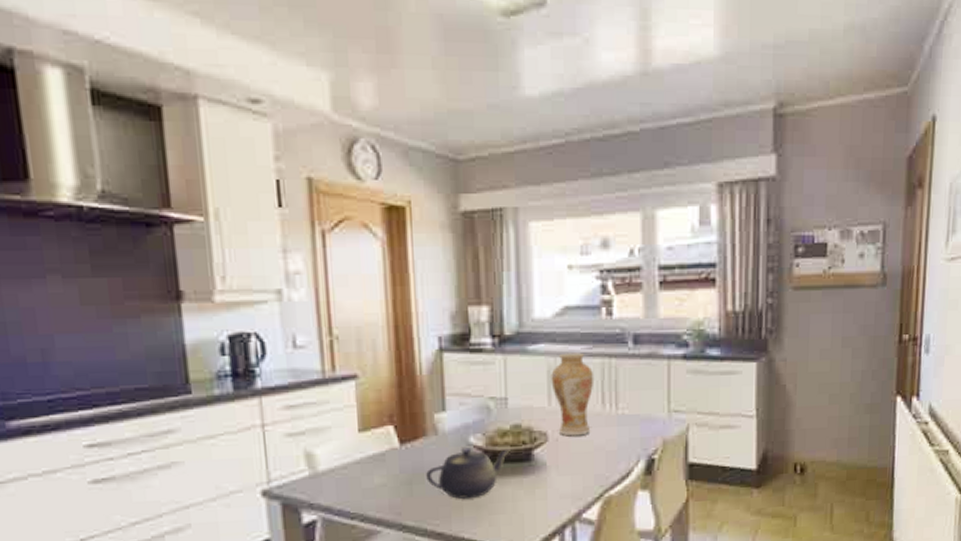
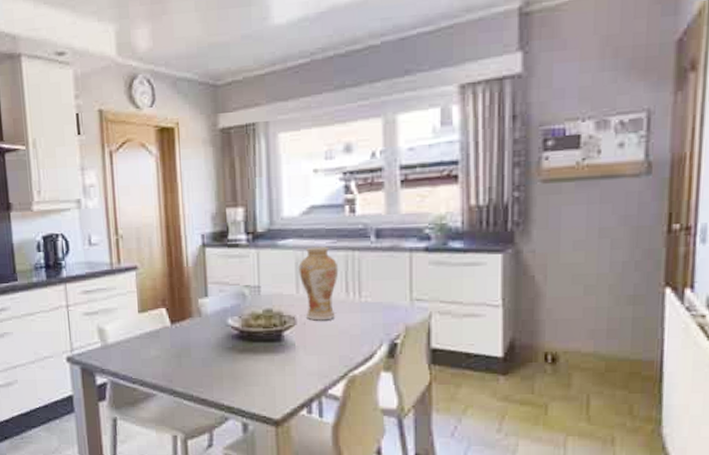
teapot: present [426,447,510,500] -> none [192,328,263,372]

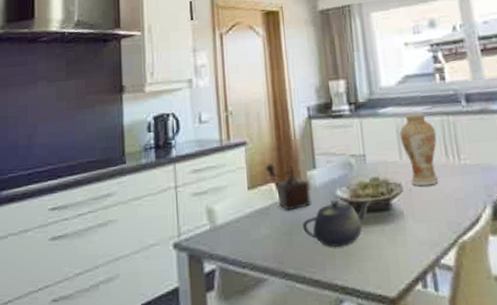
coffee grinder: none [156,289,201,336] -> present [265,163,311,211]
teapot: none [192,328,263,372] -> present [302,200,371,248]

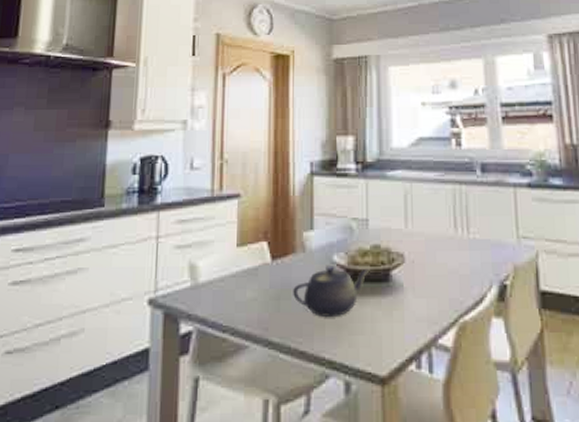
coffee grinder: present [265,163,311,211] -> none [258,220,305,274]
vase: present [399,112,439,187] -> none [407,179,447,259]

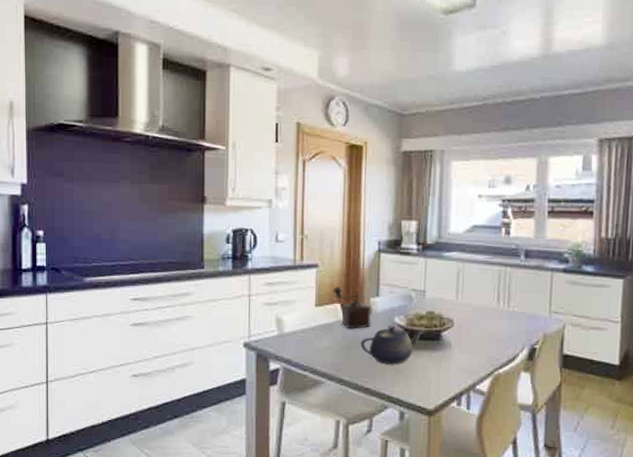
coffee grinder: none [258,220,305,274] -> present [333,287,371,329]

